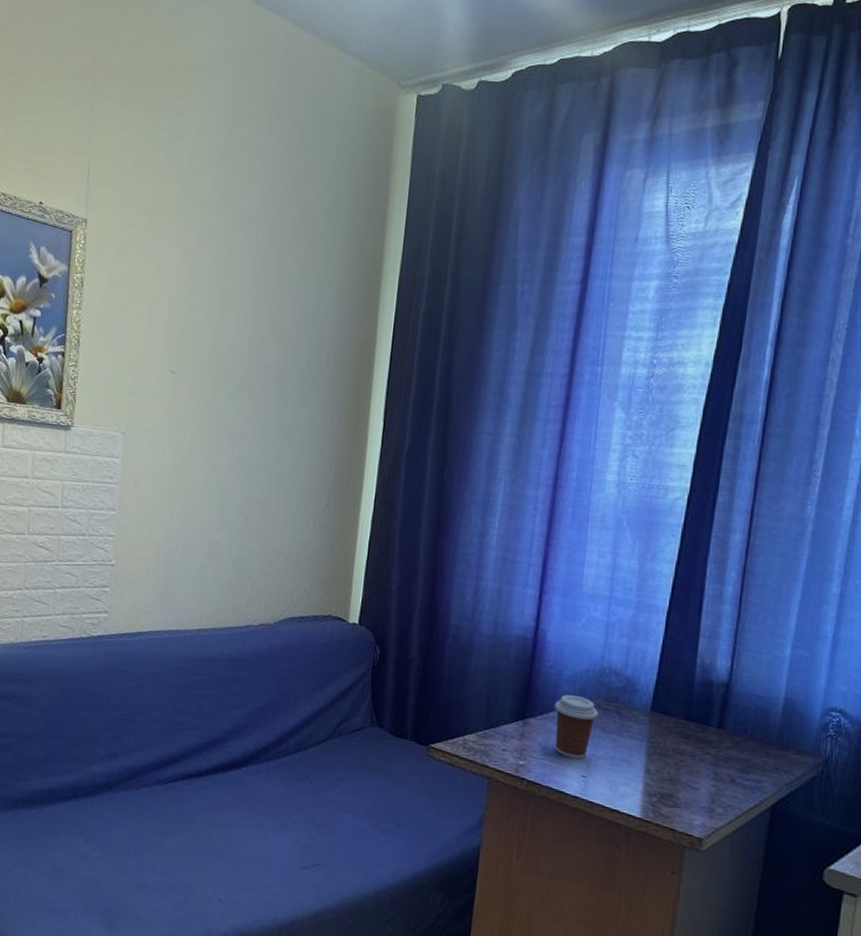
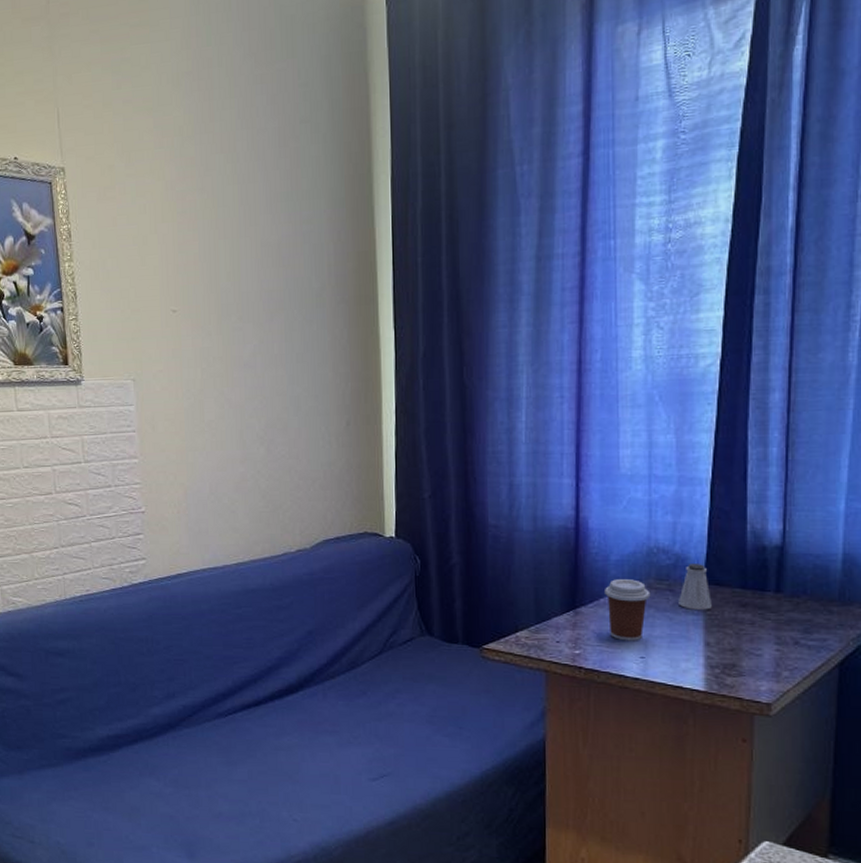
saltshaker: none [624,689,656,737] -> present [679,564,712,610]

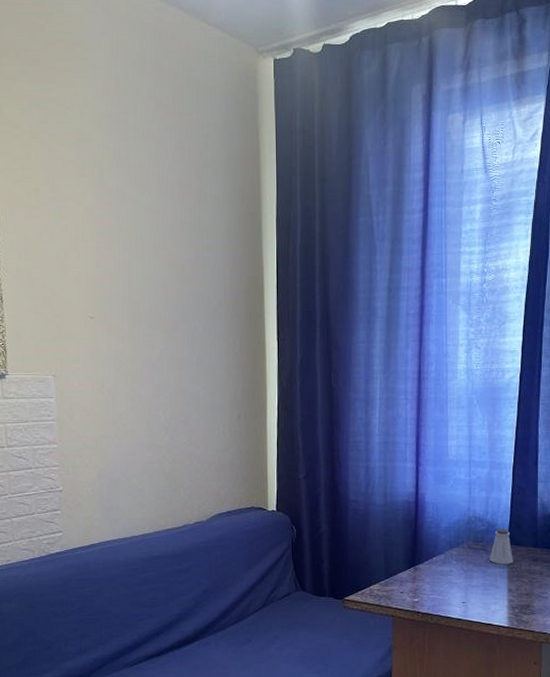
coffee cup: present [605,579,651,641] -> none [437,542,470,590]

